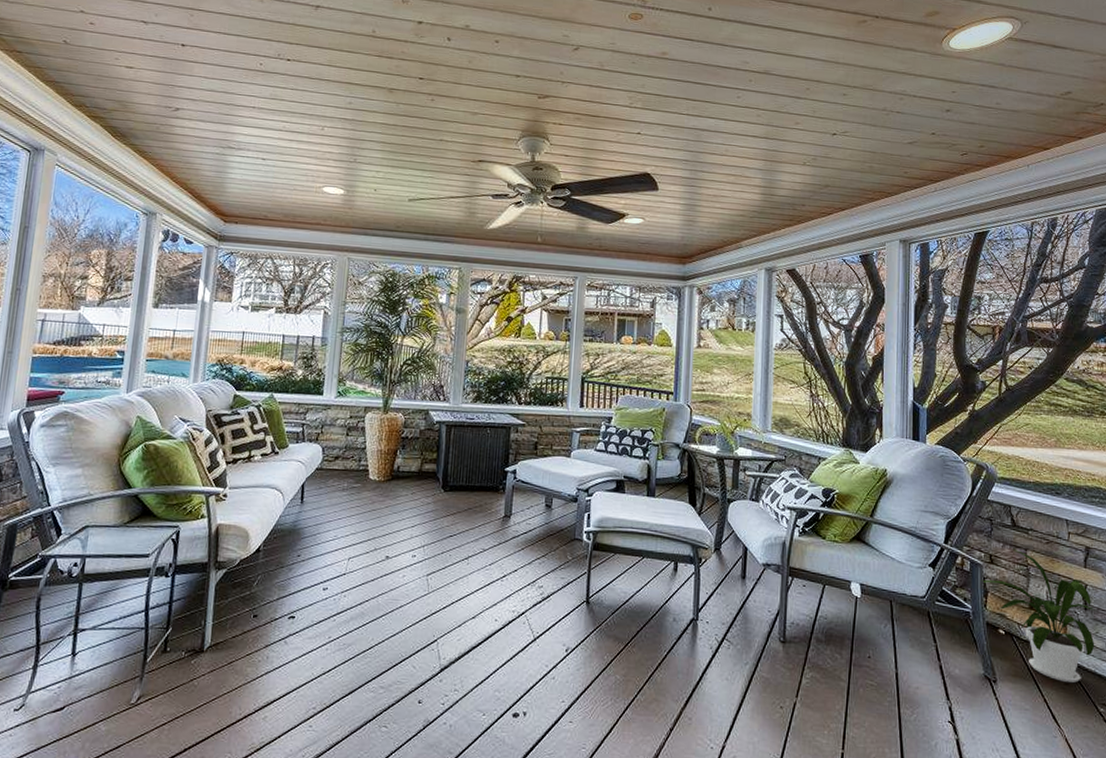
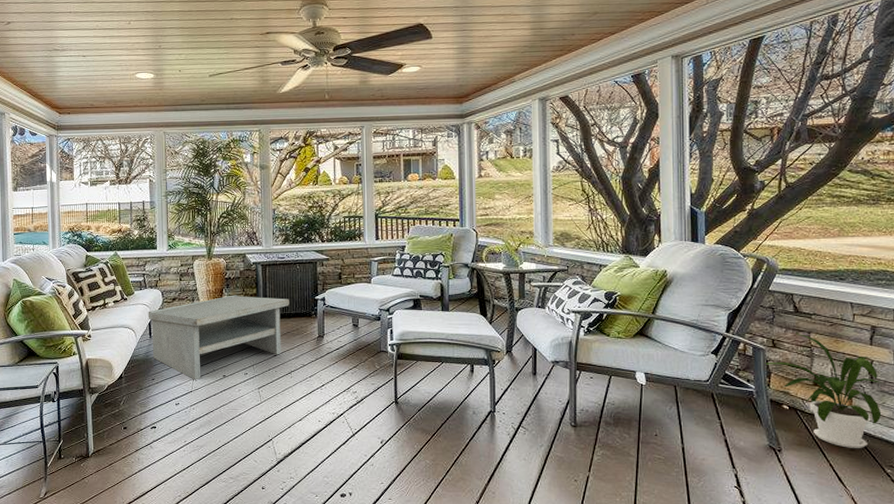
coffee table: none [302,458,475,560] -> present [148,295,289,380]

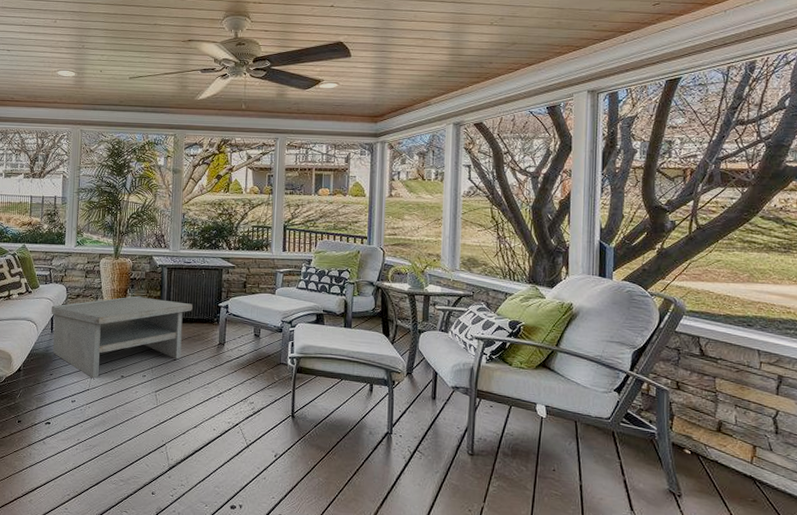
house plant: present [764,333,883,448] -> none [667,376,788,500]

